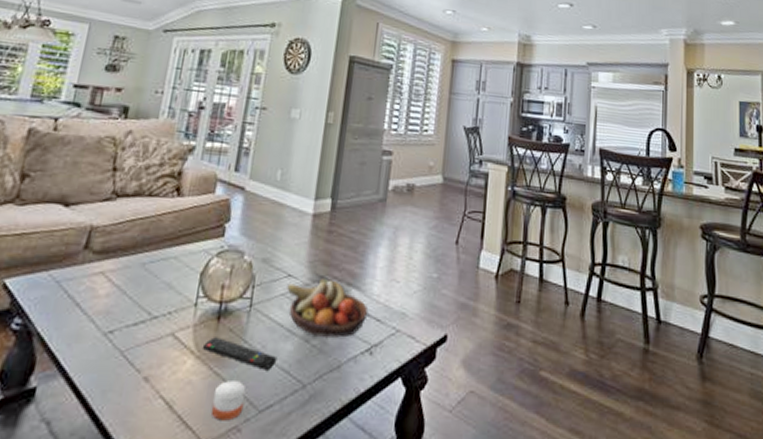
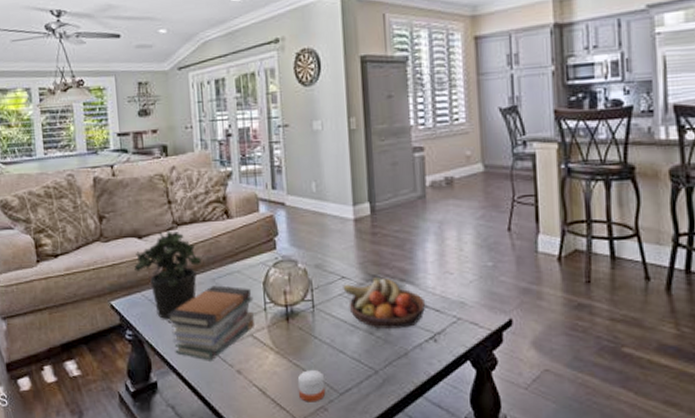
potted plant: none [48,200,135,308] -> present [134,230,201,319]
book stack: none [71,271,186,362] -> present [167,285,254,360]
remote control: present [203,337,278,370] -> none [280,335,347,360]

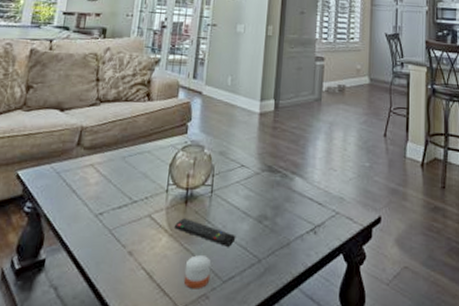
potted plant: present [134,230,201,319] -> none [49,106,116,194]
book stack: present [167,285,254,360] -> none [70,163,158,239]
remote control: none [280,335,347,360] -> present [175,218,236,247]
fruit bowl: present [343,276,426,329] -> none [241,167,311,219]

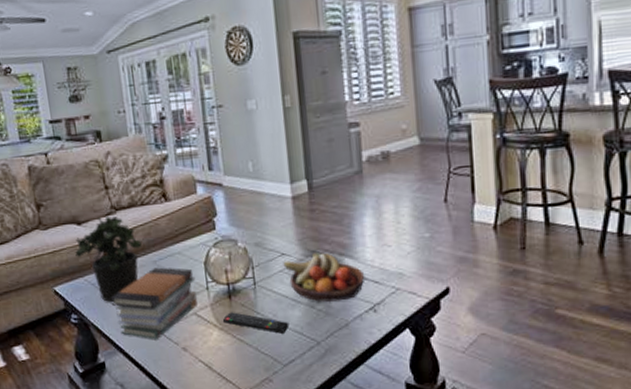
potted plant: none [49,106,116,194] -> present [75,216,142,302]
book stack: none [70,163,158,239] -> present [110,267,197,339]
candle: present [183,254,212,289] -> none [242,343,270,375]
fruit bowl: none [241,167,311,219] -> present [283,252,365,302]

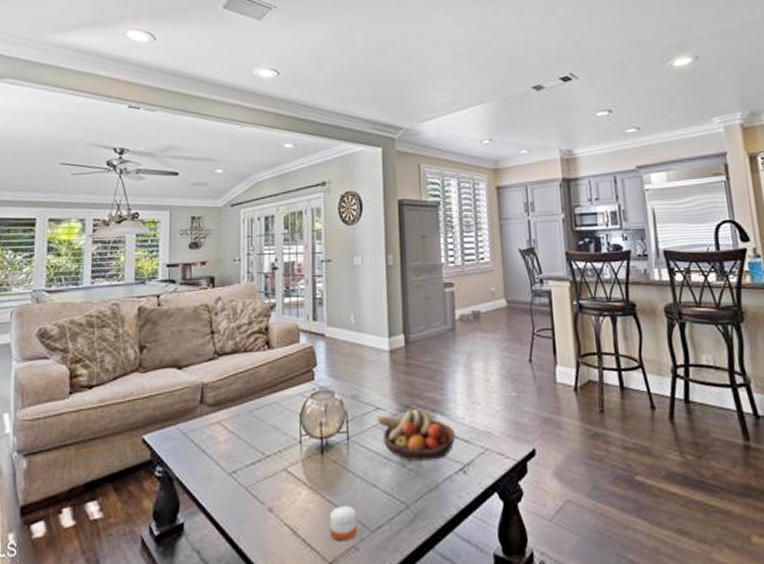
potted plant: present [75,216,142,302] -> none [171,361,240,454]
book stack: present [110,267,197,339] -> none [200,417,290,498]
remote control: present [223,312,290,334] -> none [314,469,380,495]
candle: none [242,343,270,375] -> present [329,505,357,542]

